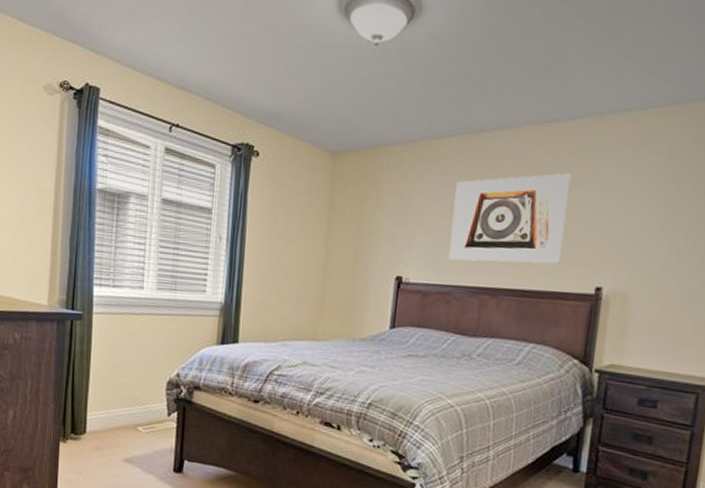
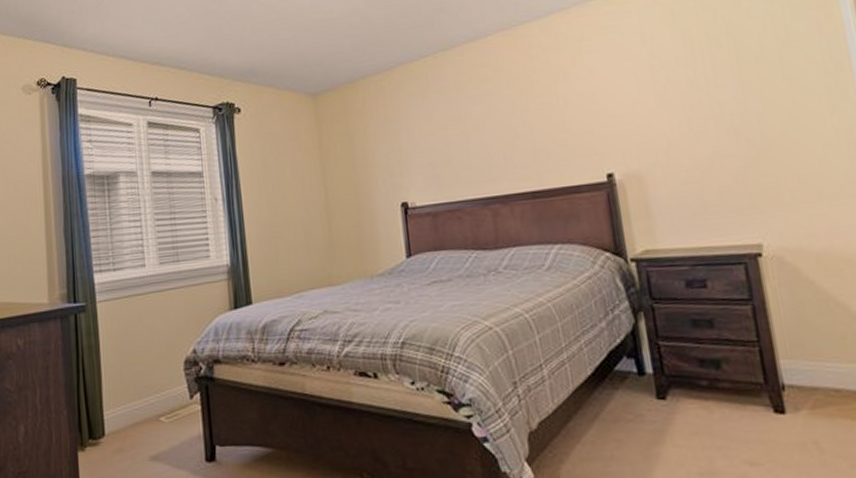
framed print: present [448,173,571,264] -> none [440,69,564,176]

